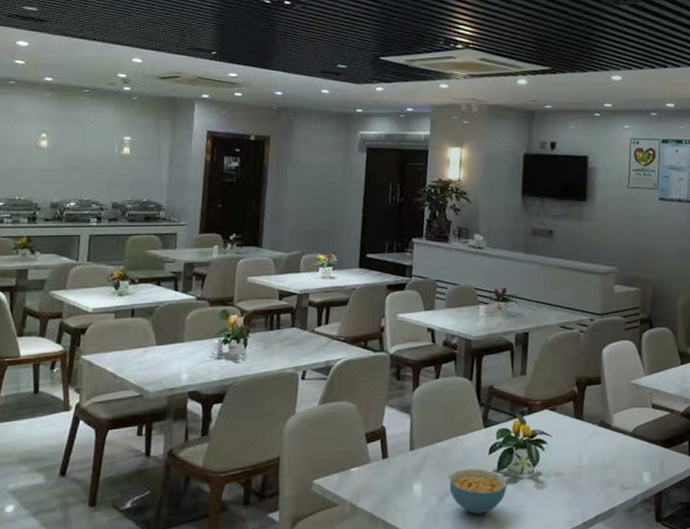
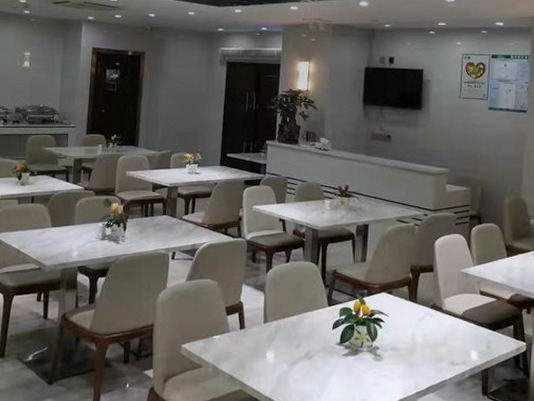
cereal bowl: present [449,469,507,514] -> none [298,341,348,380]

